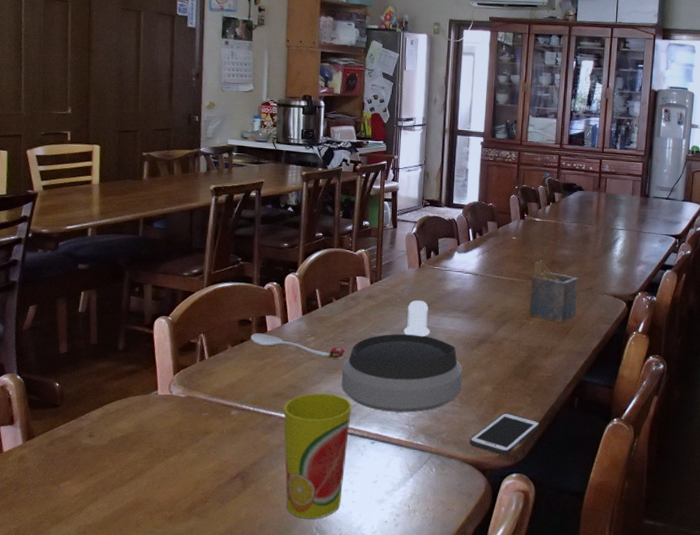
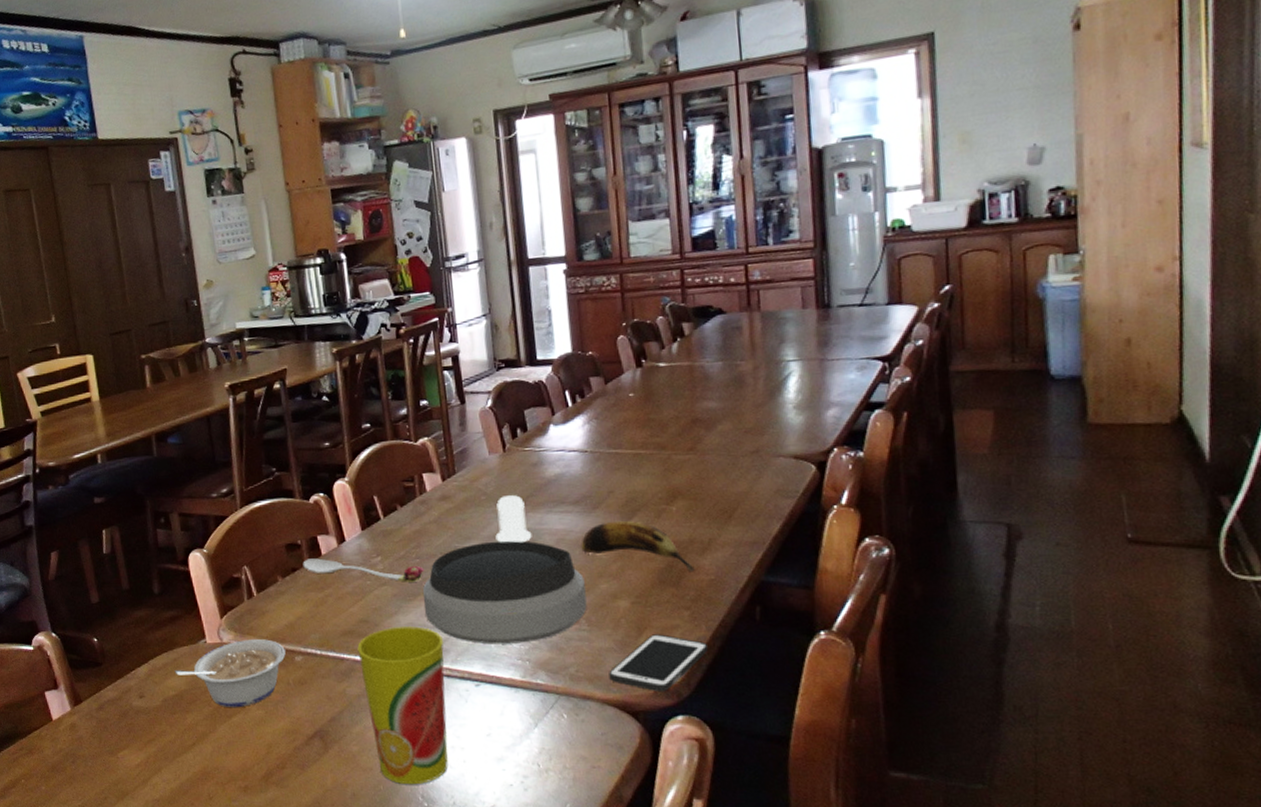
legume: none [125,394,224,450] -> present [174,639,286,708]
banana: none [464,327,539,370] -> present [581,520,695,572]
napkin holder: present [529,260,578,323] -> none [665,420,740,504]

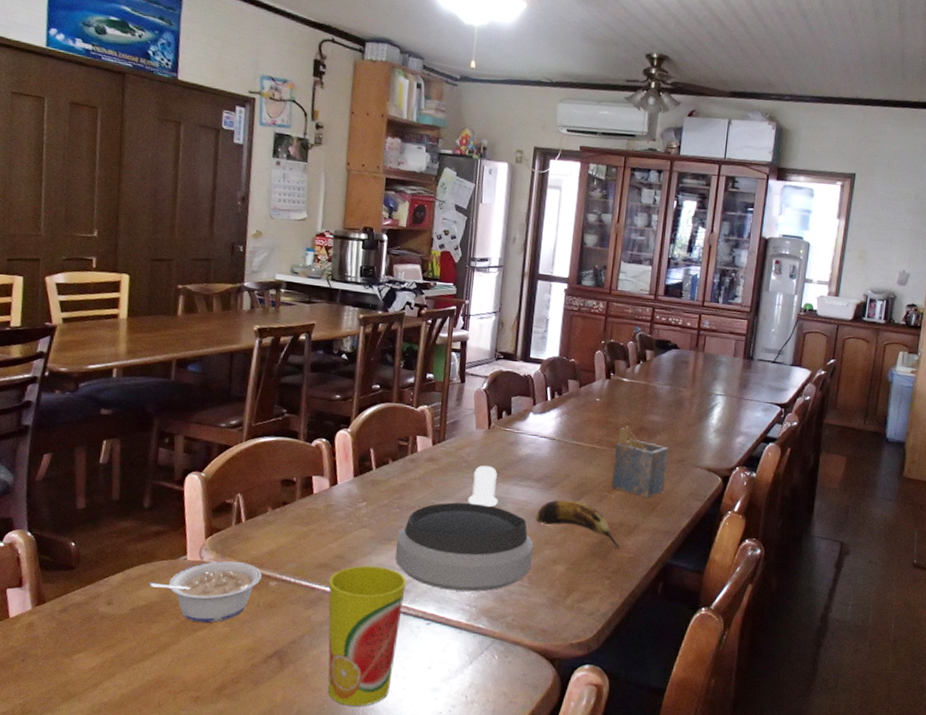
spoon: present [302,558,424,583] -> none [294,495,402,529]
cell phone: present [609,634,709,692] -> none [537,596,619,645]
napkin holder: none [665,420,740,504] -> present [611,426,668,498]

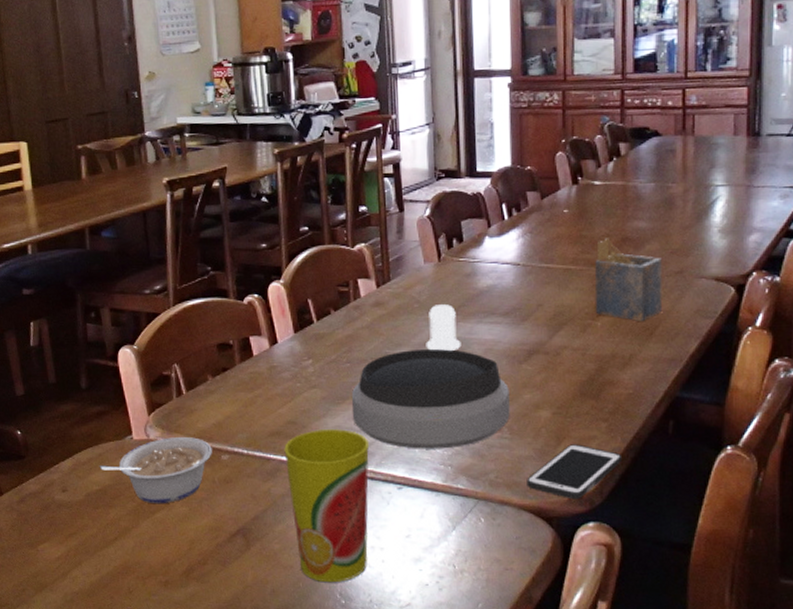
banana: present [536,499,620,549] -> none [508,333,615,386]
cell phone: none [537,596,619,645] -> present [527,444,623,500]

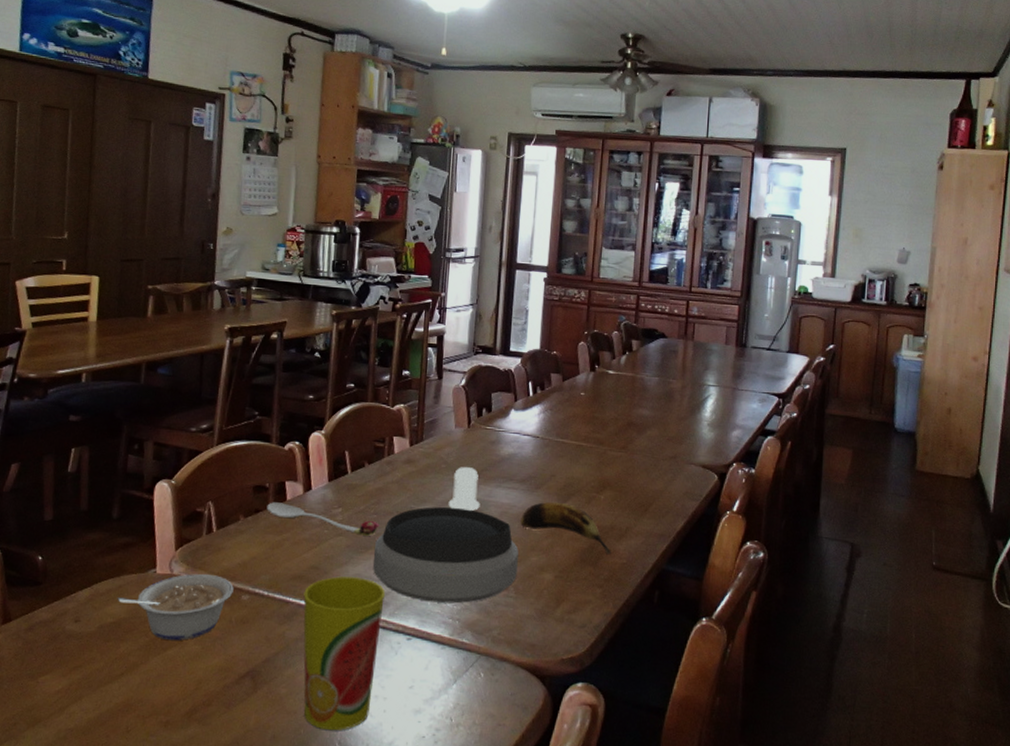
spoon: none [233,359,354,387] -> present [266,502,379,537]
banana: none [508,333,615,386] -> present [520,501,611,555]
cell phone: present [527,444,623,500] -> none [526,607,613,660]
napkin holder: present [594,238,663,321] -> none [600,421,660,498]

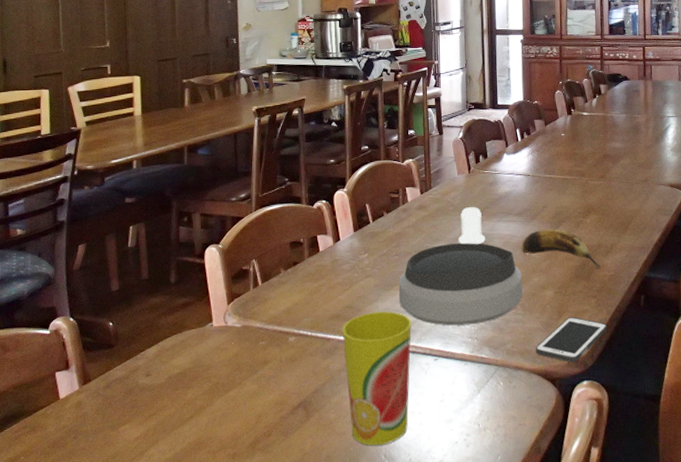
legume: present [117,574,234,641] -> none [181,322,281,384]
spoon: present [266,502,379,537] -> none [303,254,401,276]
cell phone: none [526,607,613,660] -> present [536,317,608,363]

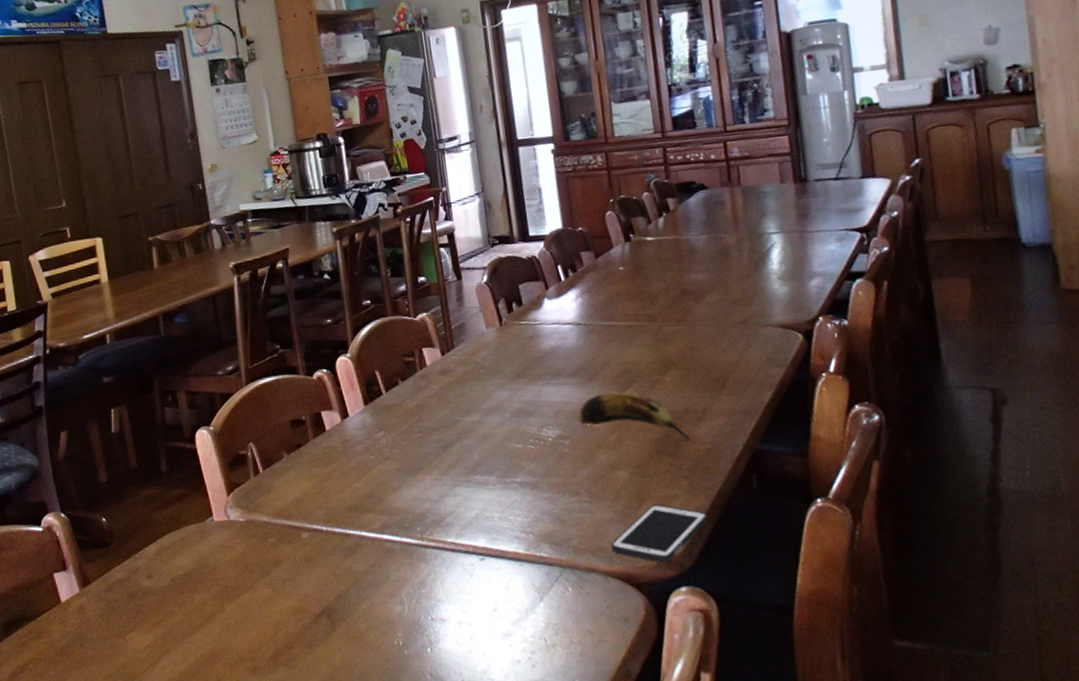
cup: present [342,311,411,446] -> none [362,500,456,663]
bowl: present [398,242,523,326] -> none [425,413,587,518]
salt shaker: present [458,207,486,244] -> none [495,368,531,415]

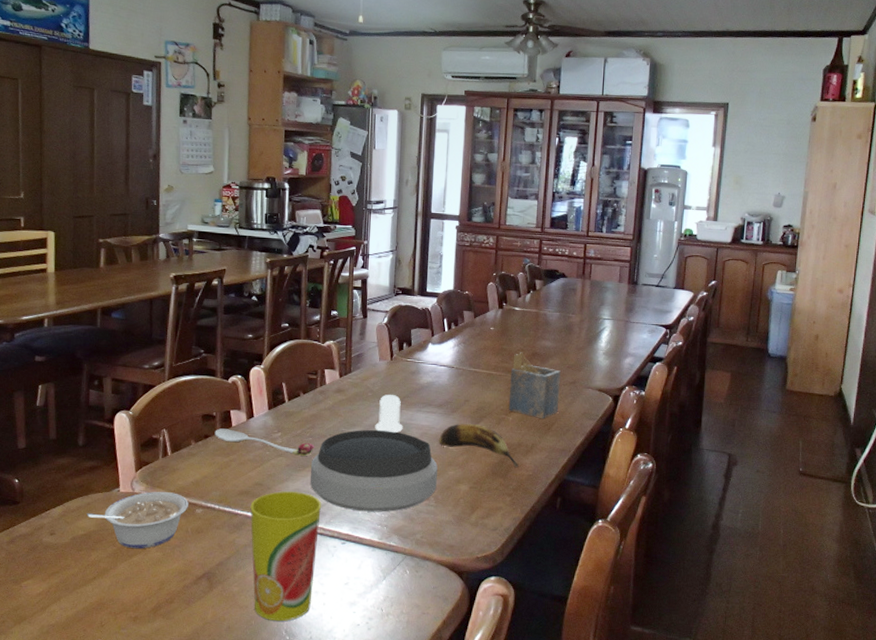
legume: none [182,516,292,587] -> present [86,492,188,549]
spoon: none [307,434,427,458] -> present [214,428,315,457]
cup: none [362,500,456,663] -> present [250,491,321,622]
bowl: none [425,413,587,518] -> present [310,429,438,512]
salt shaker: none [495,368,531,415] -> present [375,395,403,433]
cell phone: present [611,504,708,563] -> none [445,513,521,558]
napkin holder: none [656,292,730,374] -> present [508,352,561,418]

